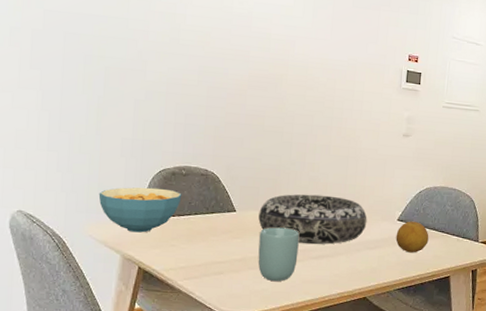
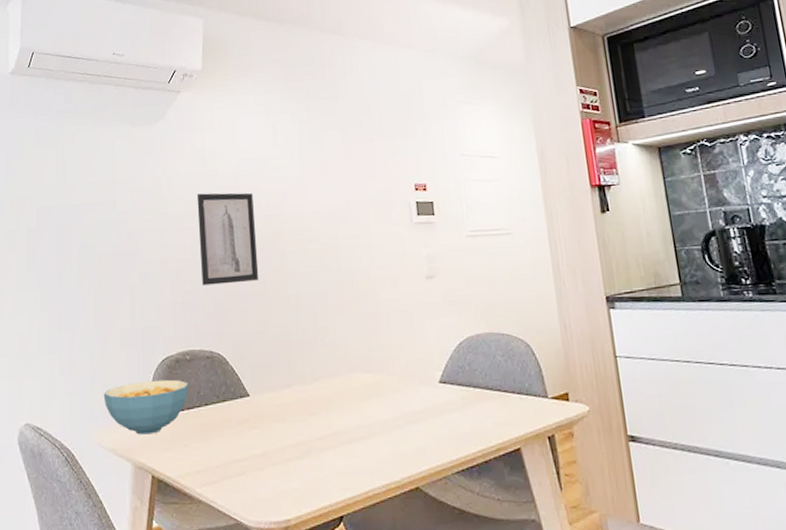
wall art: none [205,27,264,115] -> present [196,192,259,286]
decorative bowl: present [258,194,367,245] -> none [275,362,403,427]
cup: present [258,227,300,282] -> none [279,408,328,478]
fruit: present [396,221,429,253] -> none [441,381,484,423]

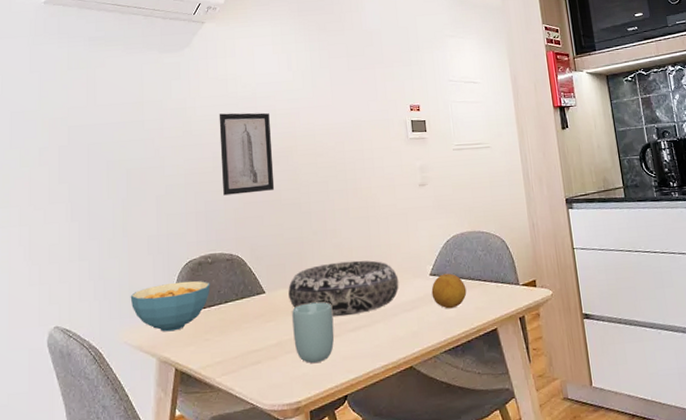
decorative bowl: none [275,362,403,427] -> present [288,260,399,317]
cup: none [279,408,328,478] -> present [292,302,335,364]
fruit: none [441,381,484,423] -> present [431,273,467,309]

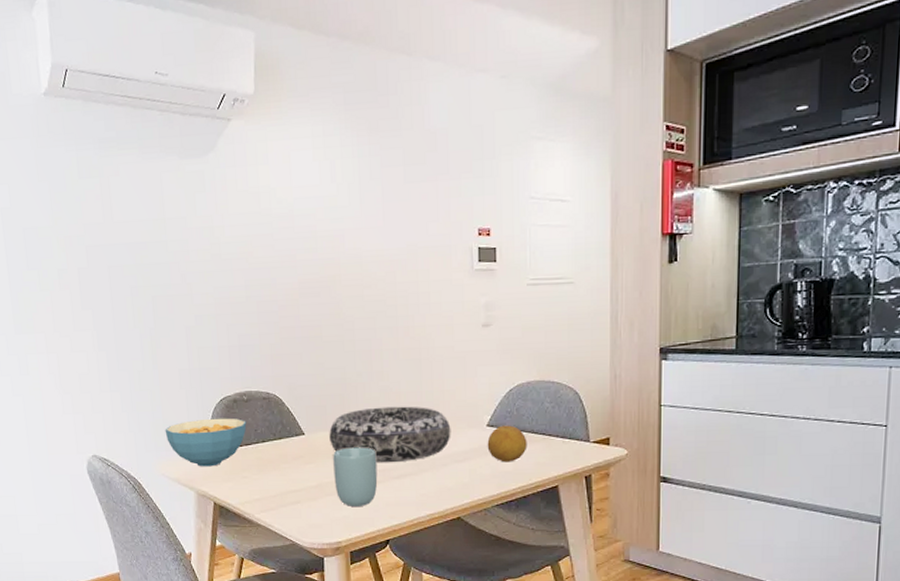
wall art: present [219,112,275,196] -> none [250,234,315,329]

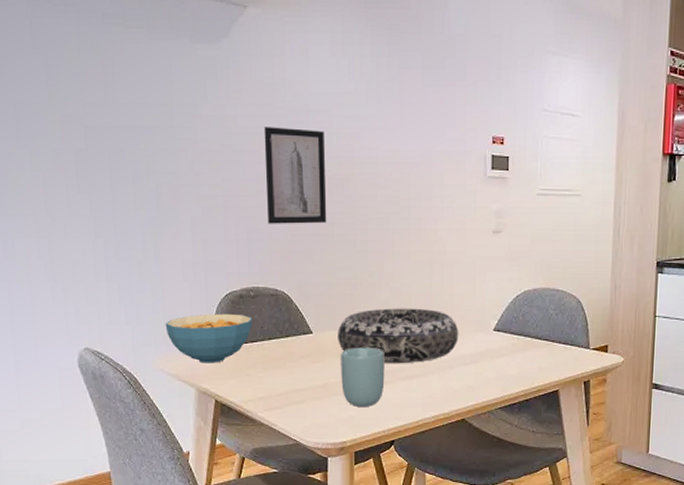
wall art: none [250,234,315,329] -> present [263,127,327,224]
fruit: present [487,425,527,463] -> none [493,330,531,366]

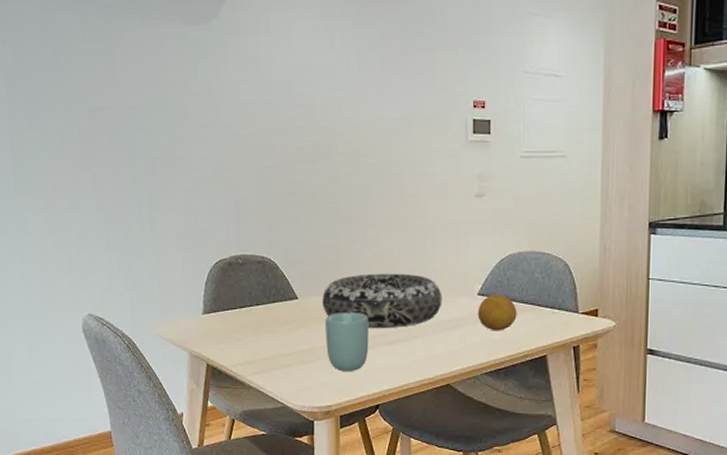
cereal bowl: present [165,313,253,363] -> none [160,280,241,328]
wall art: present [263,127,327,224] -> none [250,100,311,194]
fruit: none [493,330,531,366] -> present [478,294,517,331]

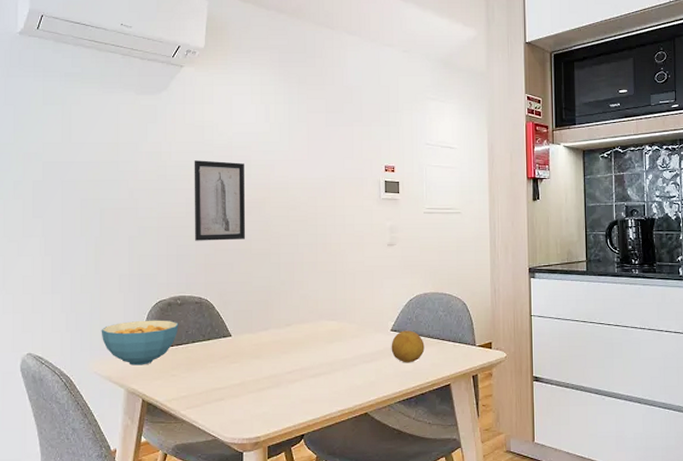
cereal bowl: none [160,280,241,328] -> present [101,320,179,366]
wall art: none [250,100,311,194] -> present [194,160,246,241]
decorative bowl: present [322,273,442,329] -> none [254,312,361,363]
cup: present [325,312,369,372] -> none [256,348,295,404]

